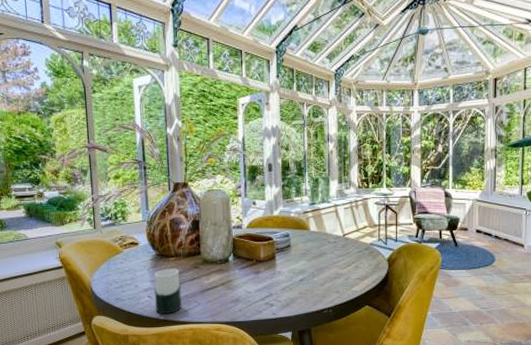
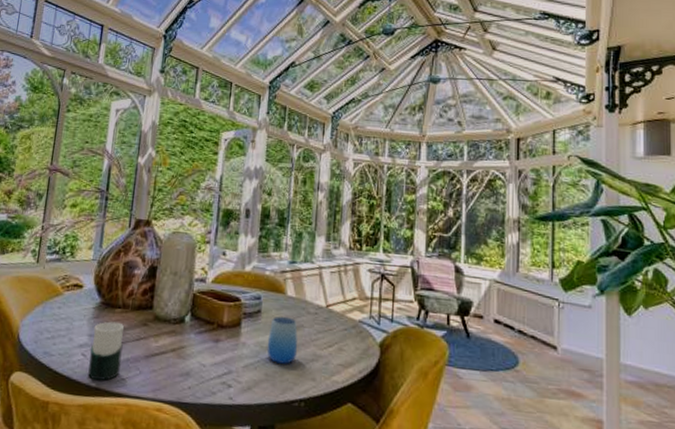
cup: none [298,247,323,283] -> present [266,316,298,364]

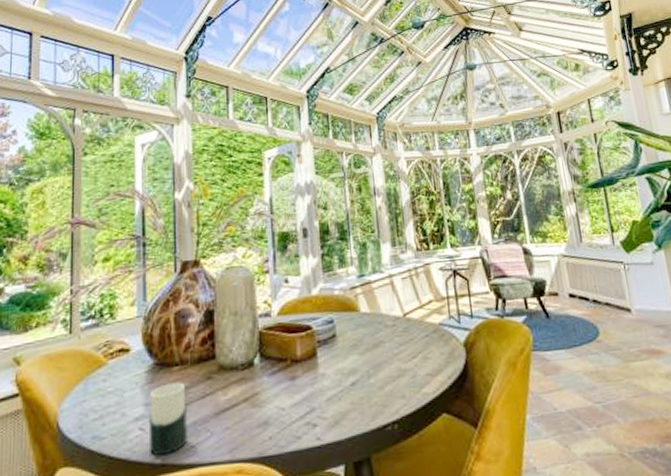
cup: present [266,316,298,364] -> none [348,335,382,388]

